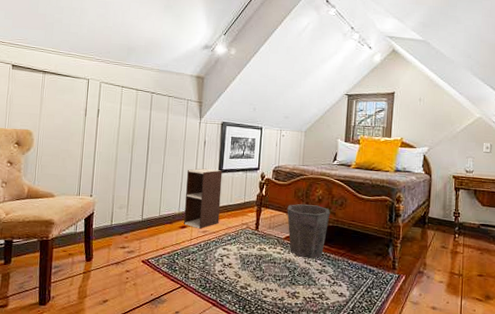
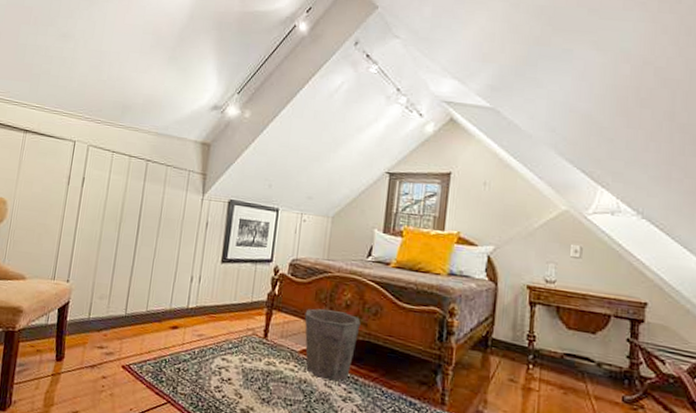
shelf unit: present [184,168,223,229] -> none [175,255,227,332]

